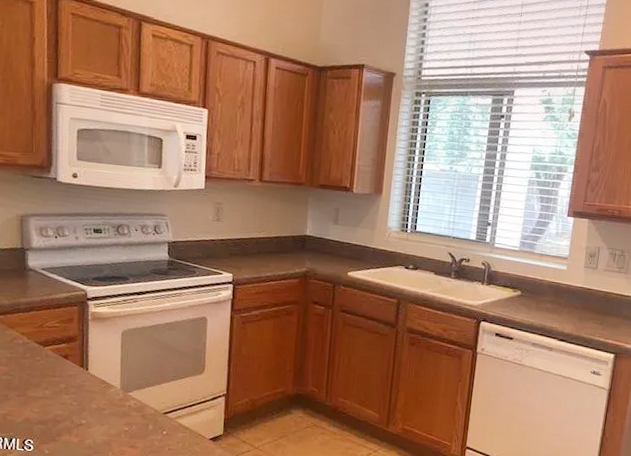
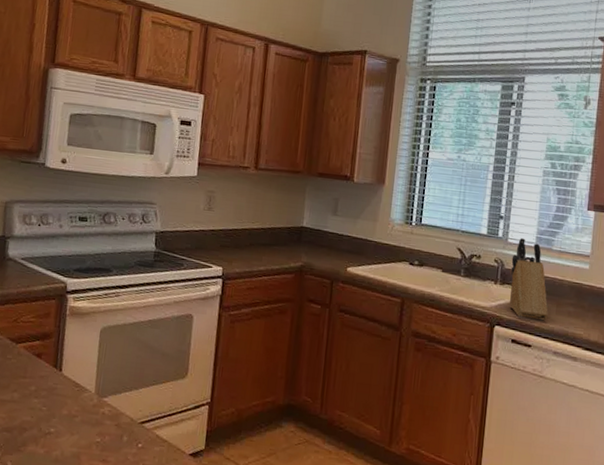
knife block: none [495,243,529,316] -> present [510,238,548,321]

